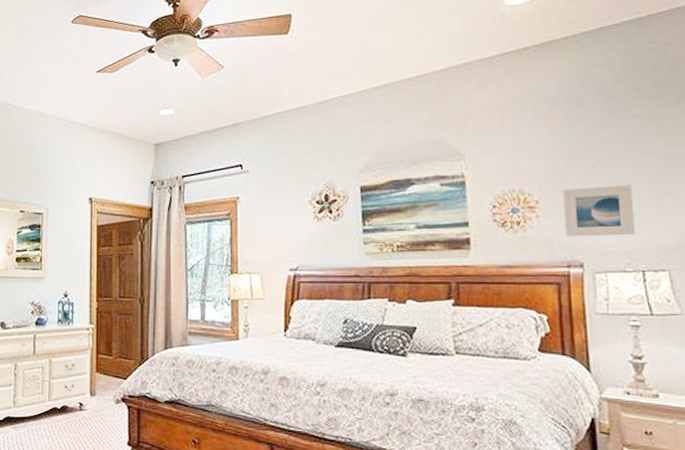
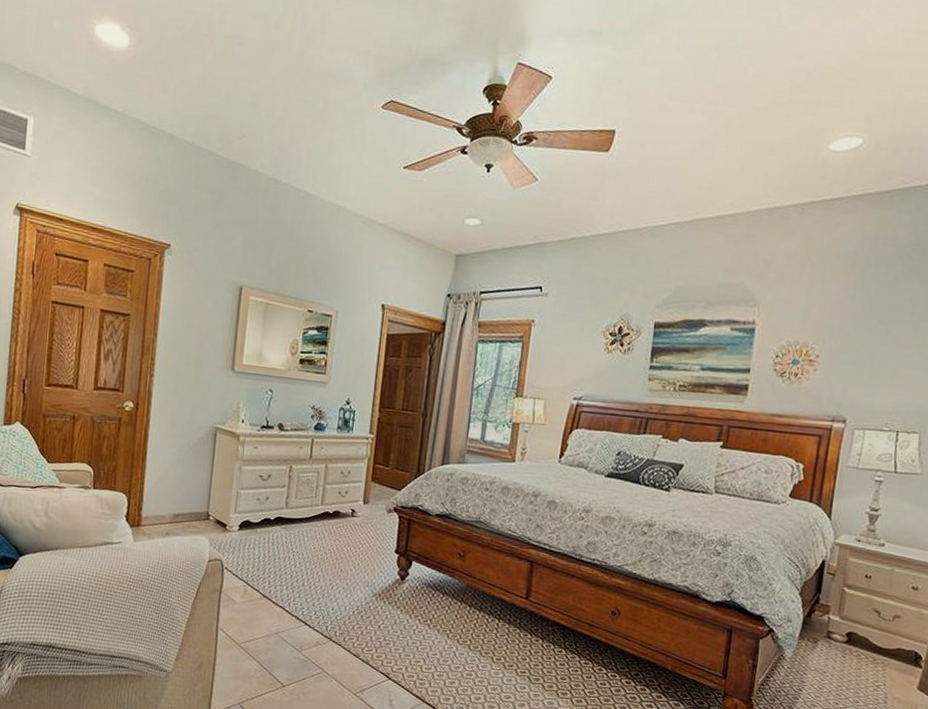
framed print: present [562,185,635,237] -> none [836,346,906,397]

